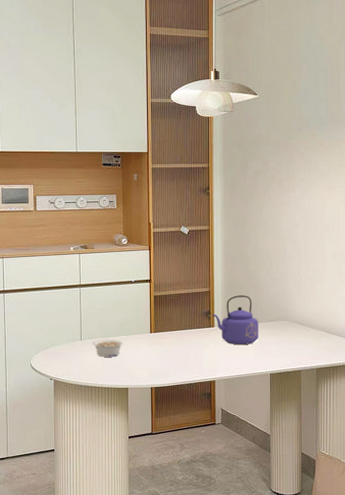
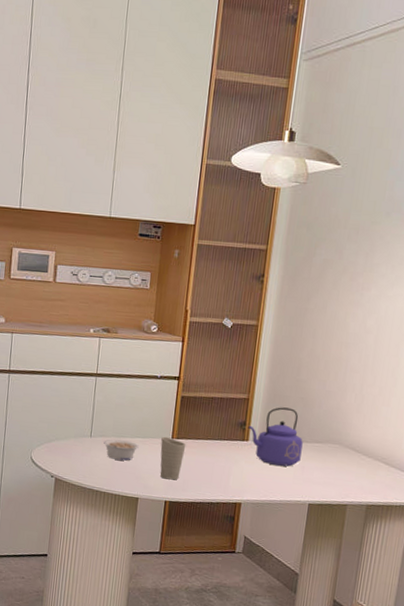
cup: none [142,332,163,369] -> present [160,436,186,480]

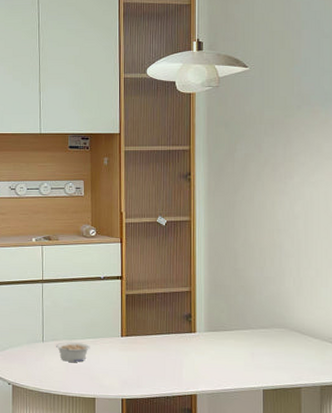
cup: present [160,436,186,480] -> none [111,335,136,377]
kettle: present [248,407,303,467] -> none [194,297,249,354]

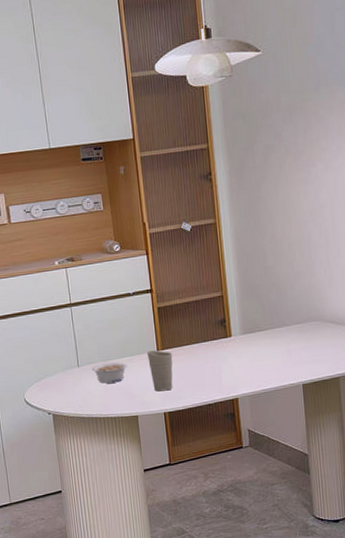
cup: none [111,335,136,377] -> present [147,350,173,392]

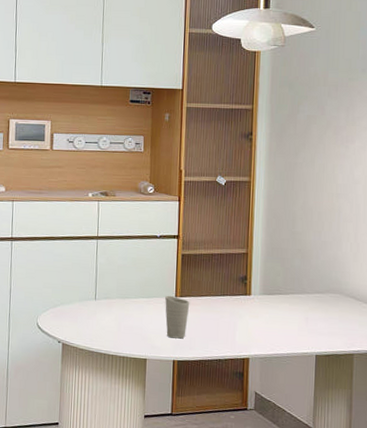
legume: present [92,362,127,384] -> none [109,301,144,322]

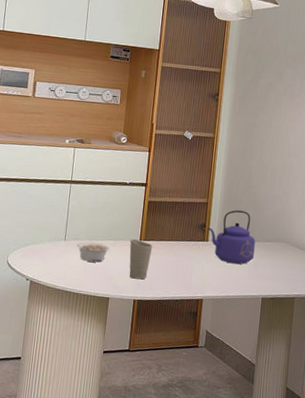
legume: none [109,301,144,322] -> present [77,242,110,263]
kettle: none [249,260,304,319] -> present [207,210,255,264]

